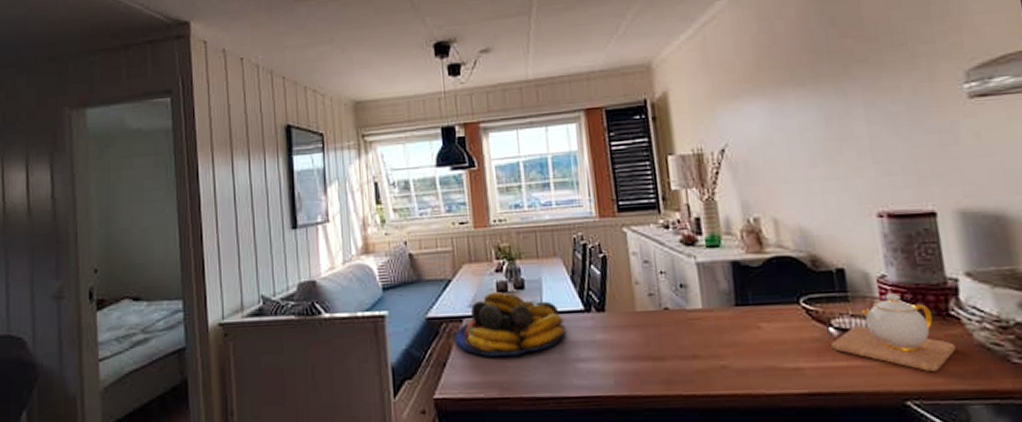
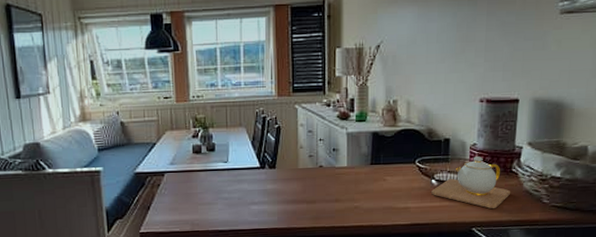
fruit bowl: present [453,292,566,358] -> none [156,153,245,202]

